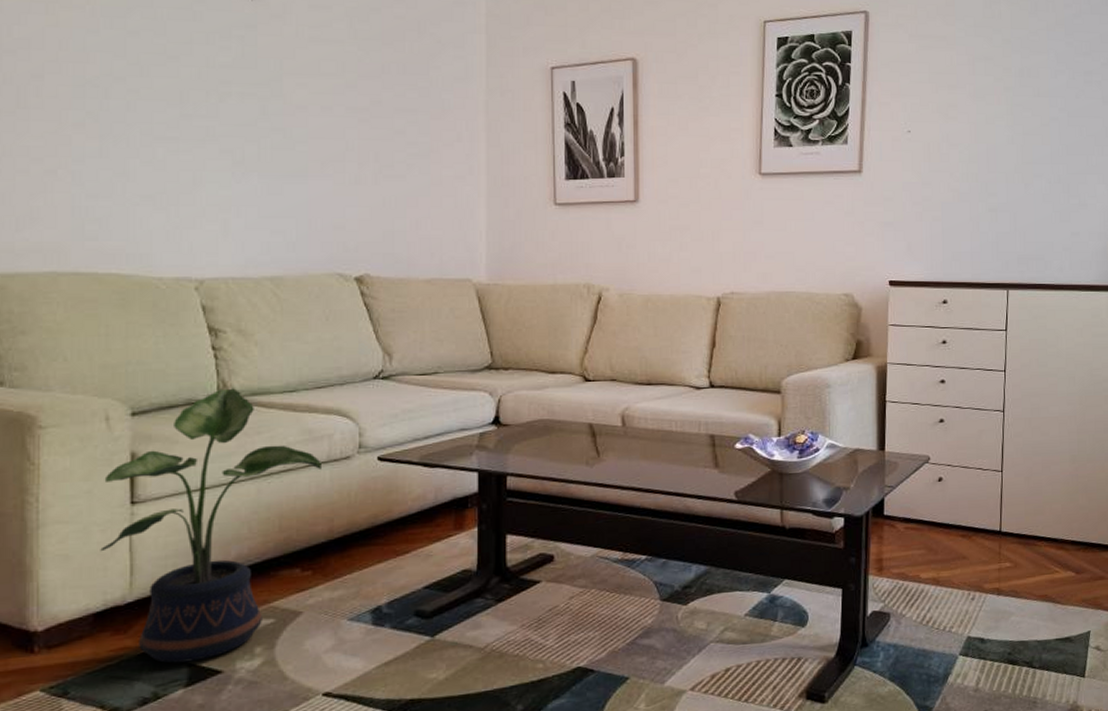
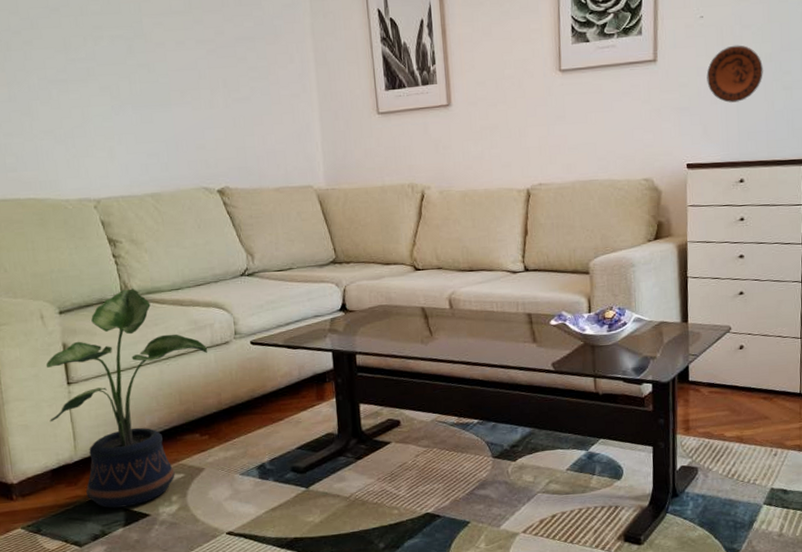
decorative plate: none [912,162,969,220] -> present [706,45,763,103]

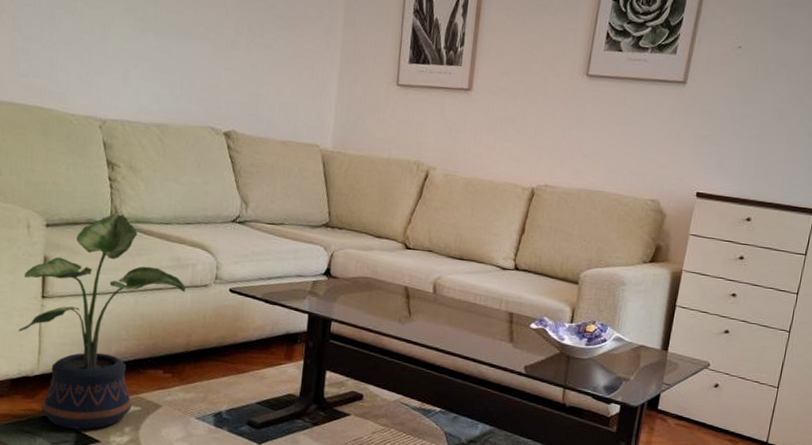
decorative plate: present [706,45,763,103] -> none [732,81,792,140]

